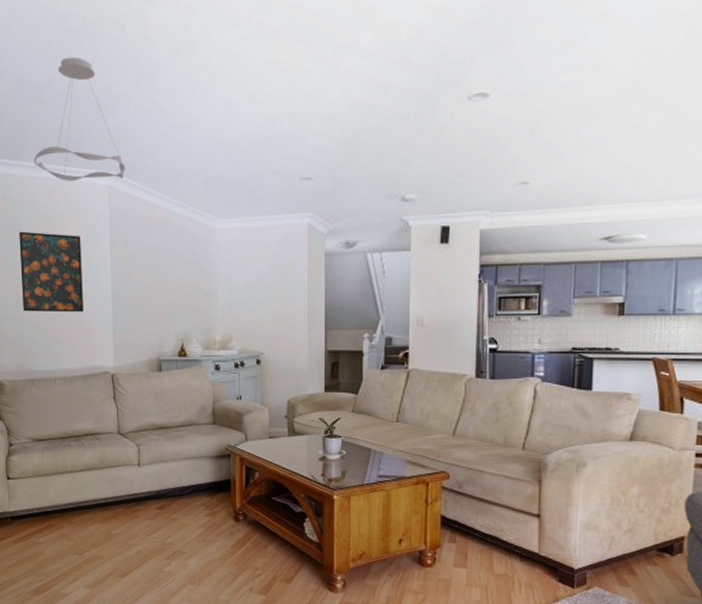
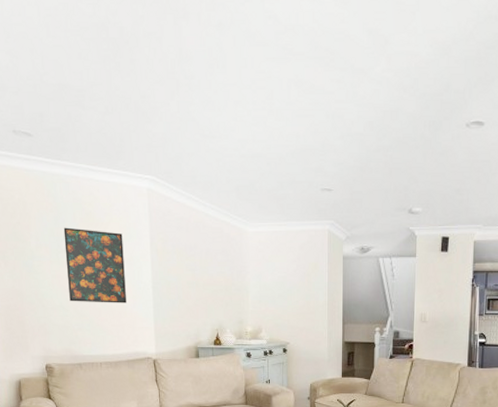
ceiling light: present [34,56,125,182] -> none [77,64,163,183]

